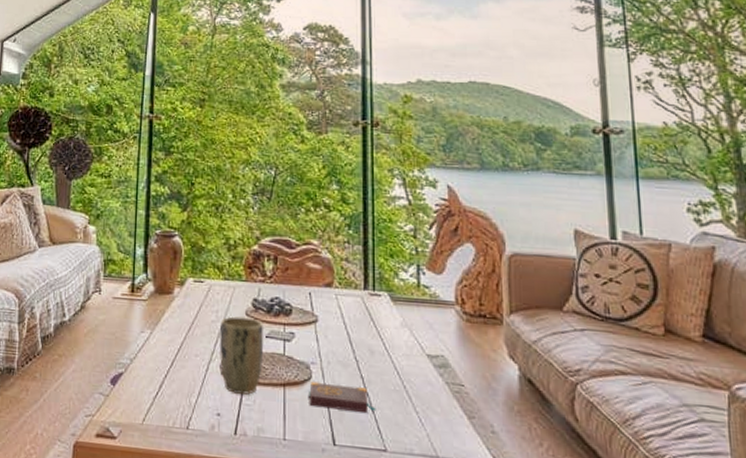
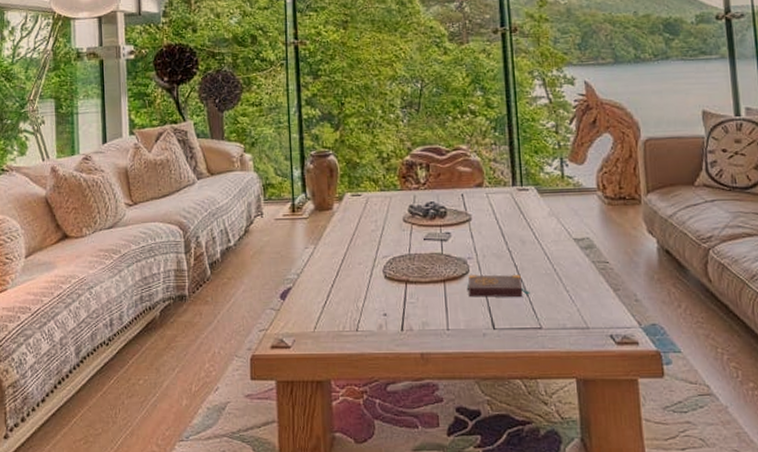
plant pot: present [220,316,264,395] -> none [380,223,424,294]

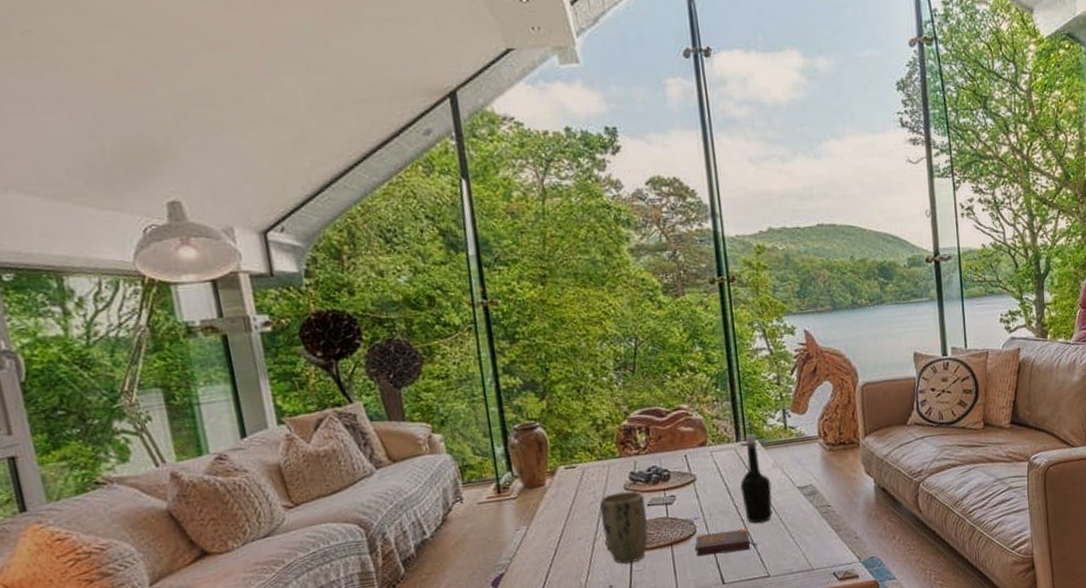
plant pot: none [380,223,424,294] -> present [600,491,649,564]
bottle: none [514,179,547,271] -> present [739,433,773,523]

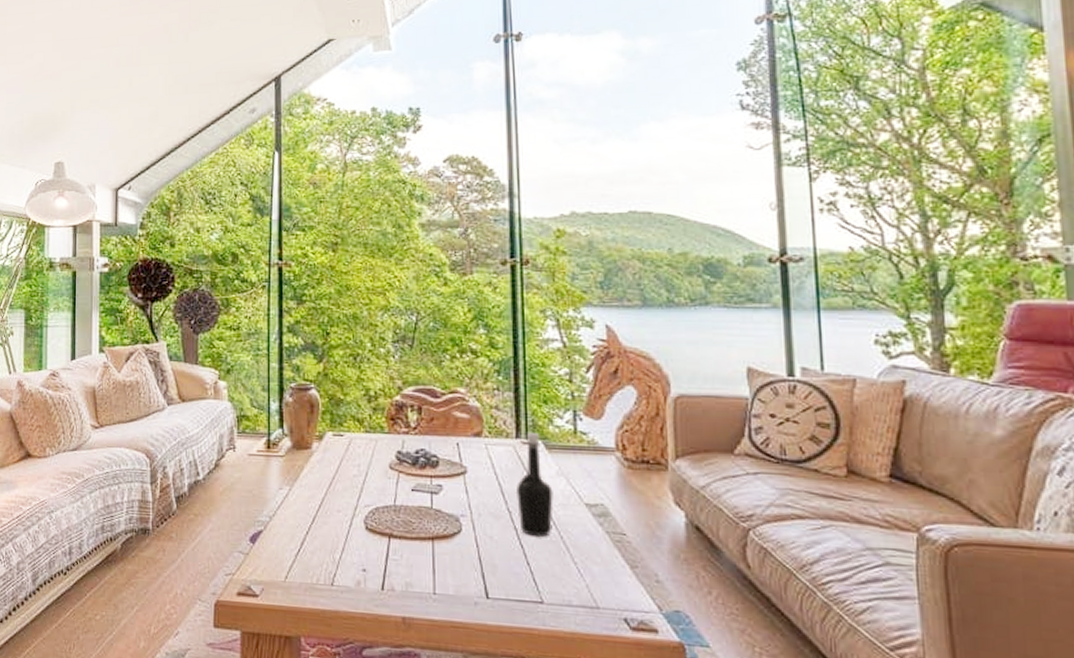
plant pot: present [600,491,649,564] -> none [363,470,410,549]
book: present [694,528,757,557] -> none [458,534,531,564]

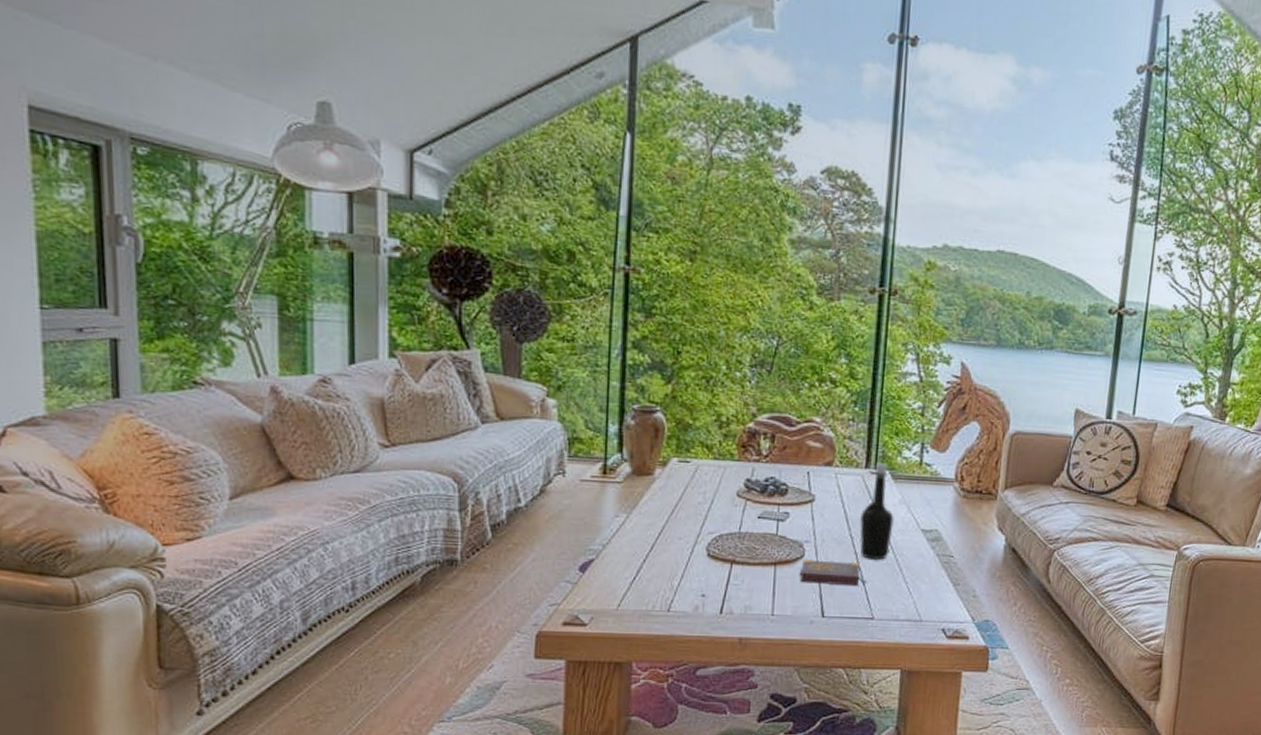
book: none [458,534,531,564] -> present [799,559,867,585]

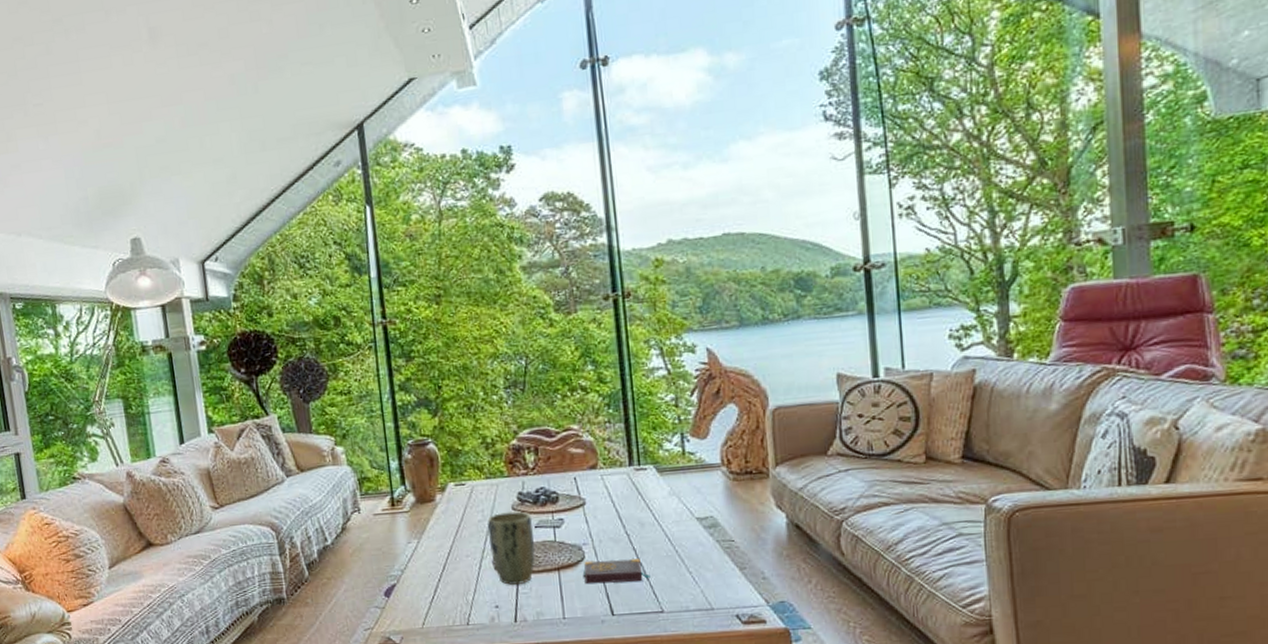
plant pot: none [706,497,757,575] -> present [487,511,536,585]
bottle: present [859,462,894,560] -> none [632,458,668,554]

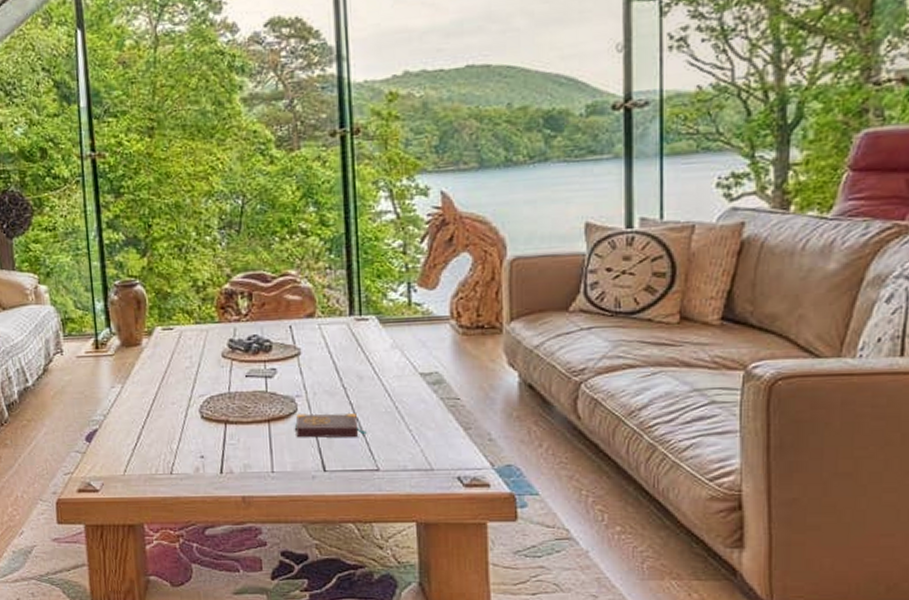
plant pot: present [487,511,536,585] -> none [196,359,245,435]

